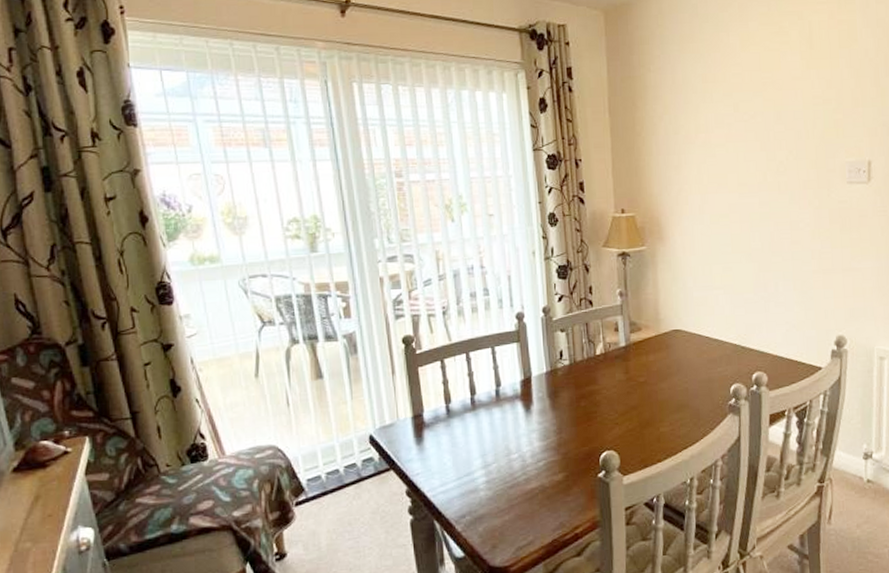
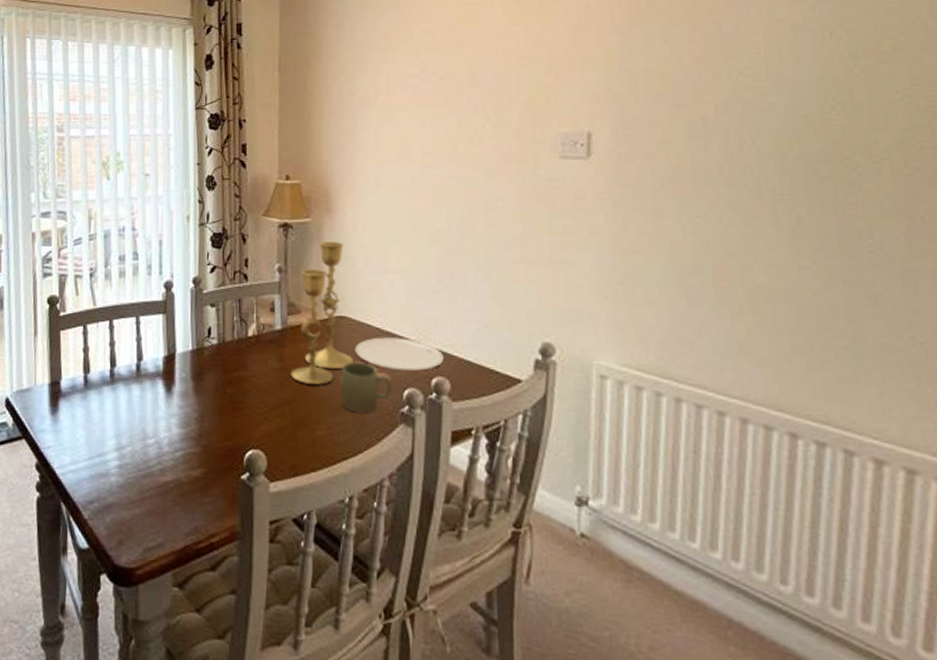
candlestick: none [635,265,690,390] -> present [290,240,355,385]
mug: none [678,367,721,409] -> present [340,362,392,413]
plate: none [689,343,762,370] -> present [355,337,445,371]

